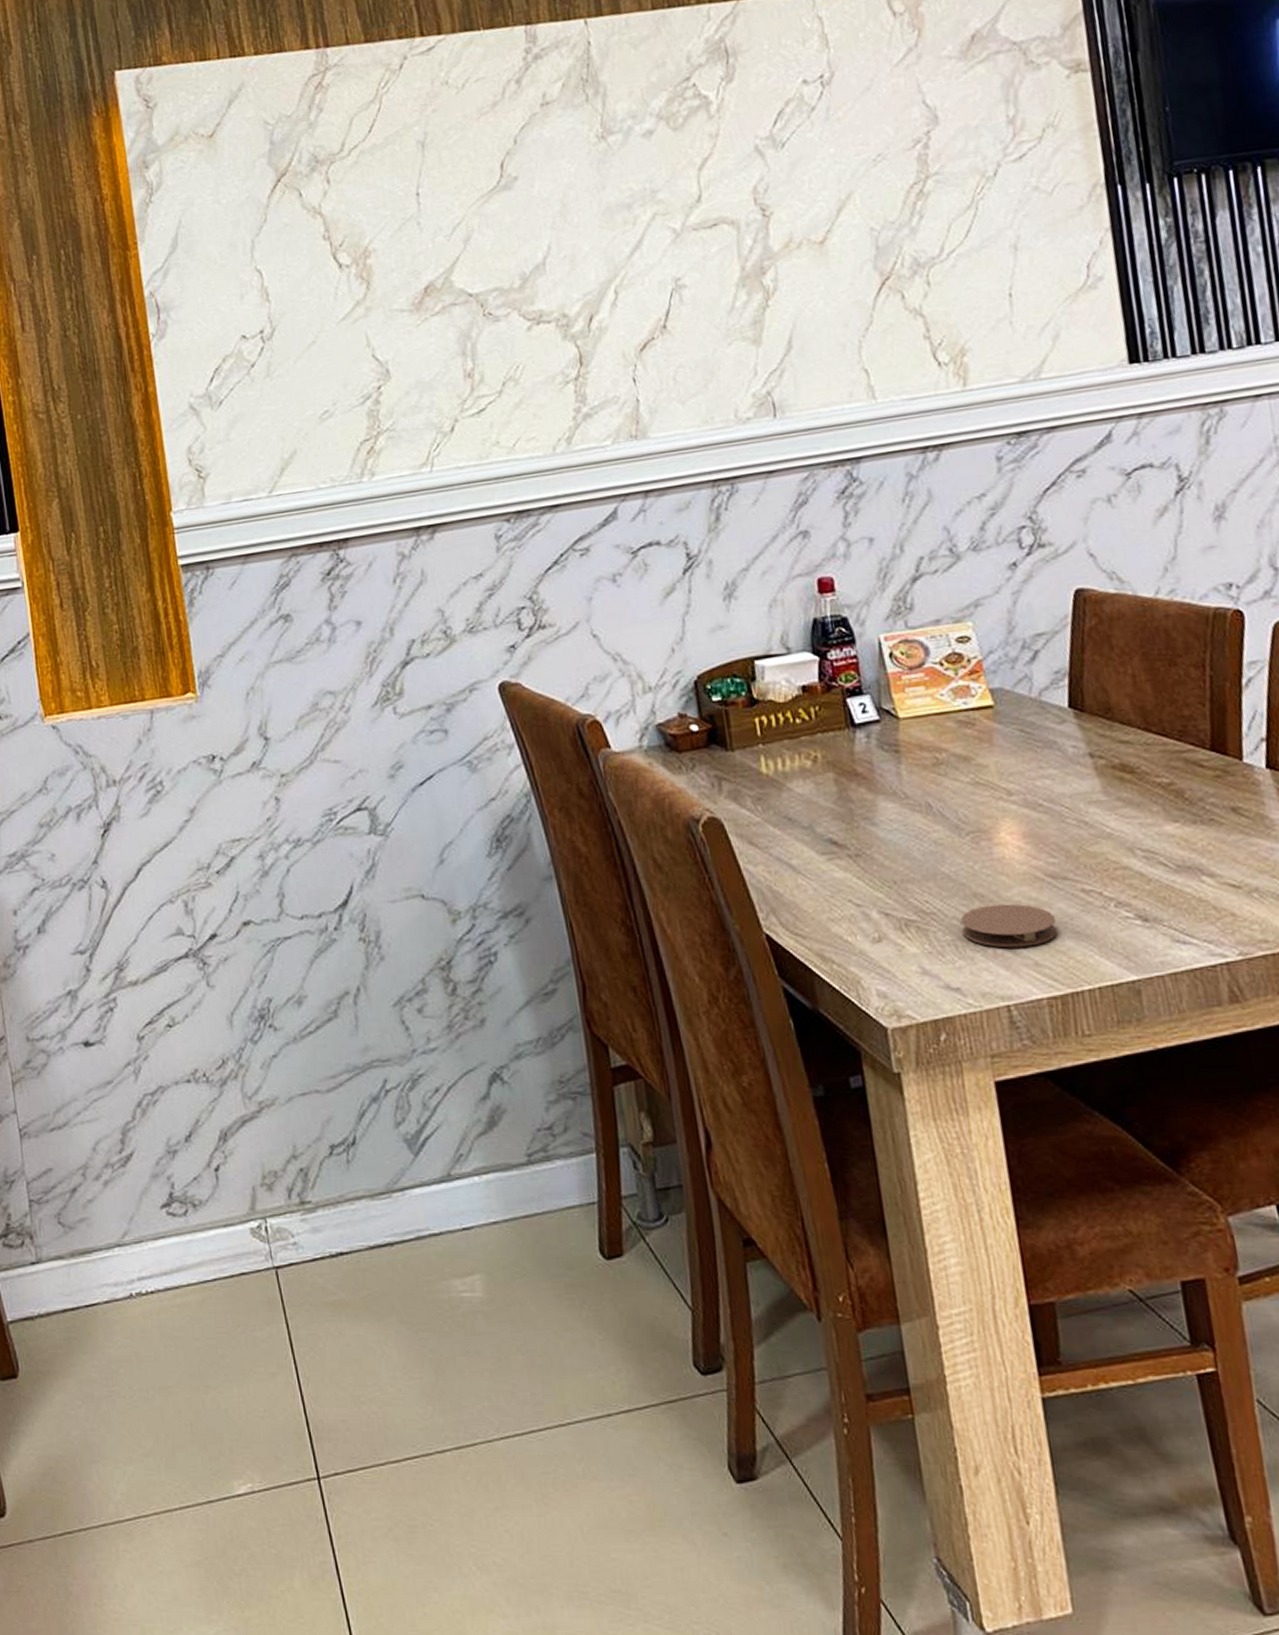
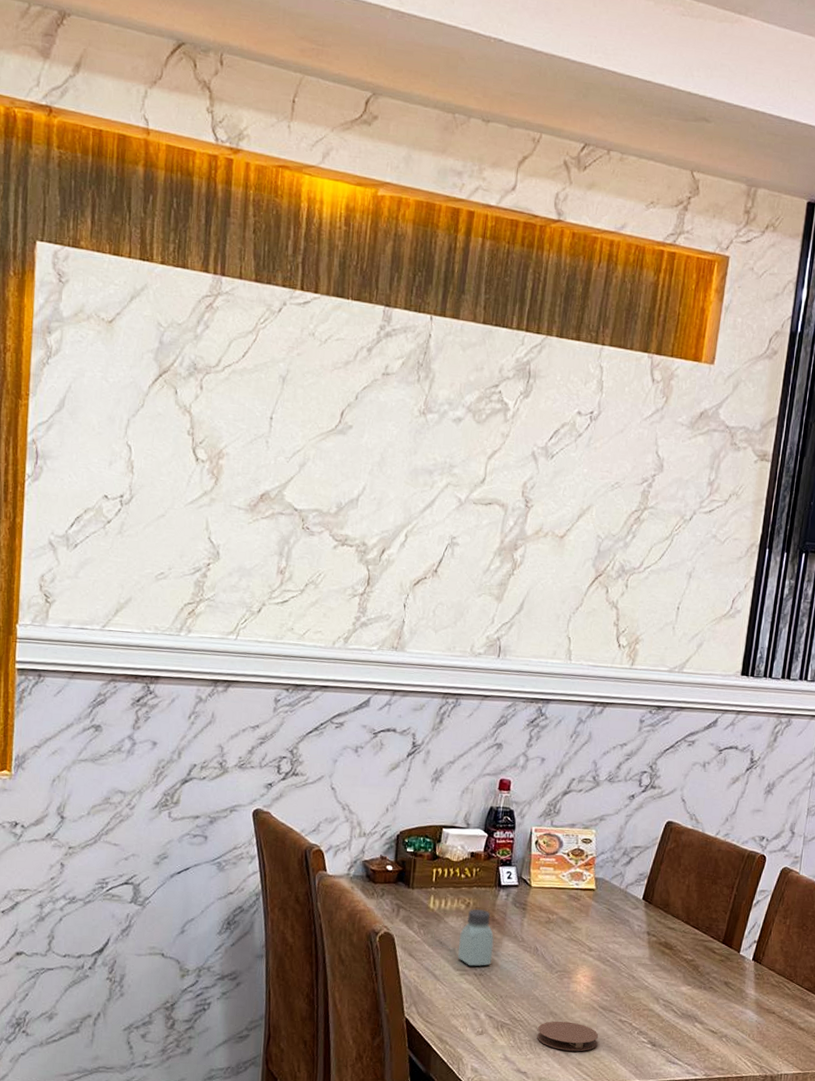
saltshaker: none [813,762,869,846] -> present [458,909,494,967]

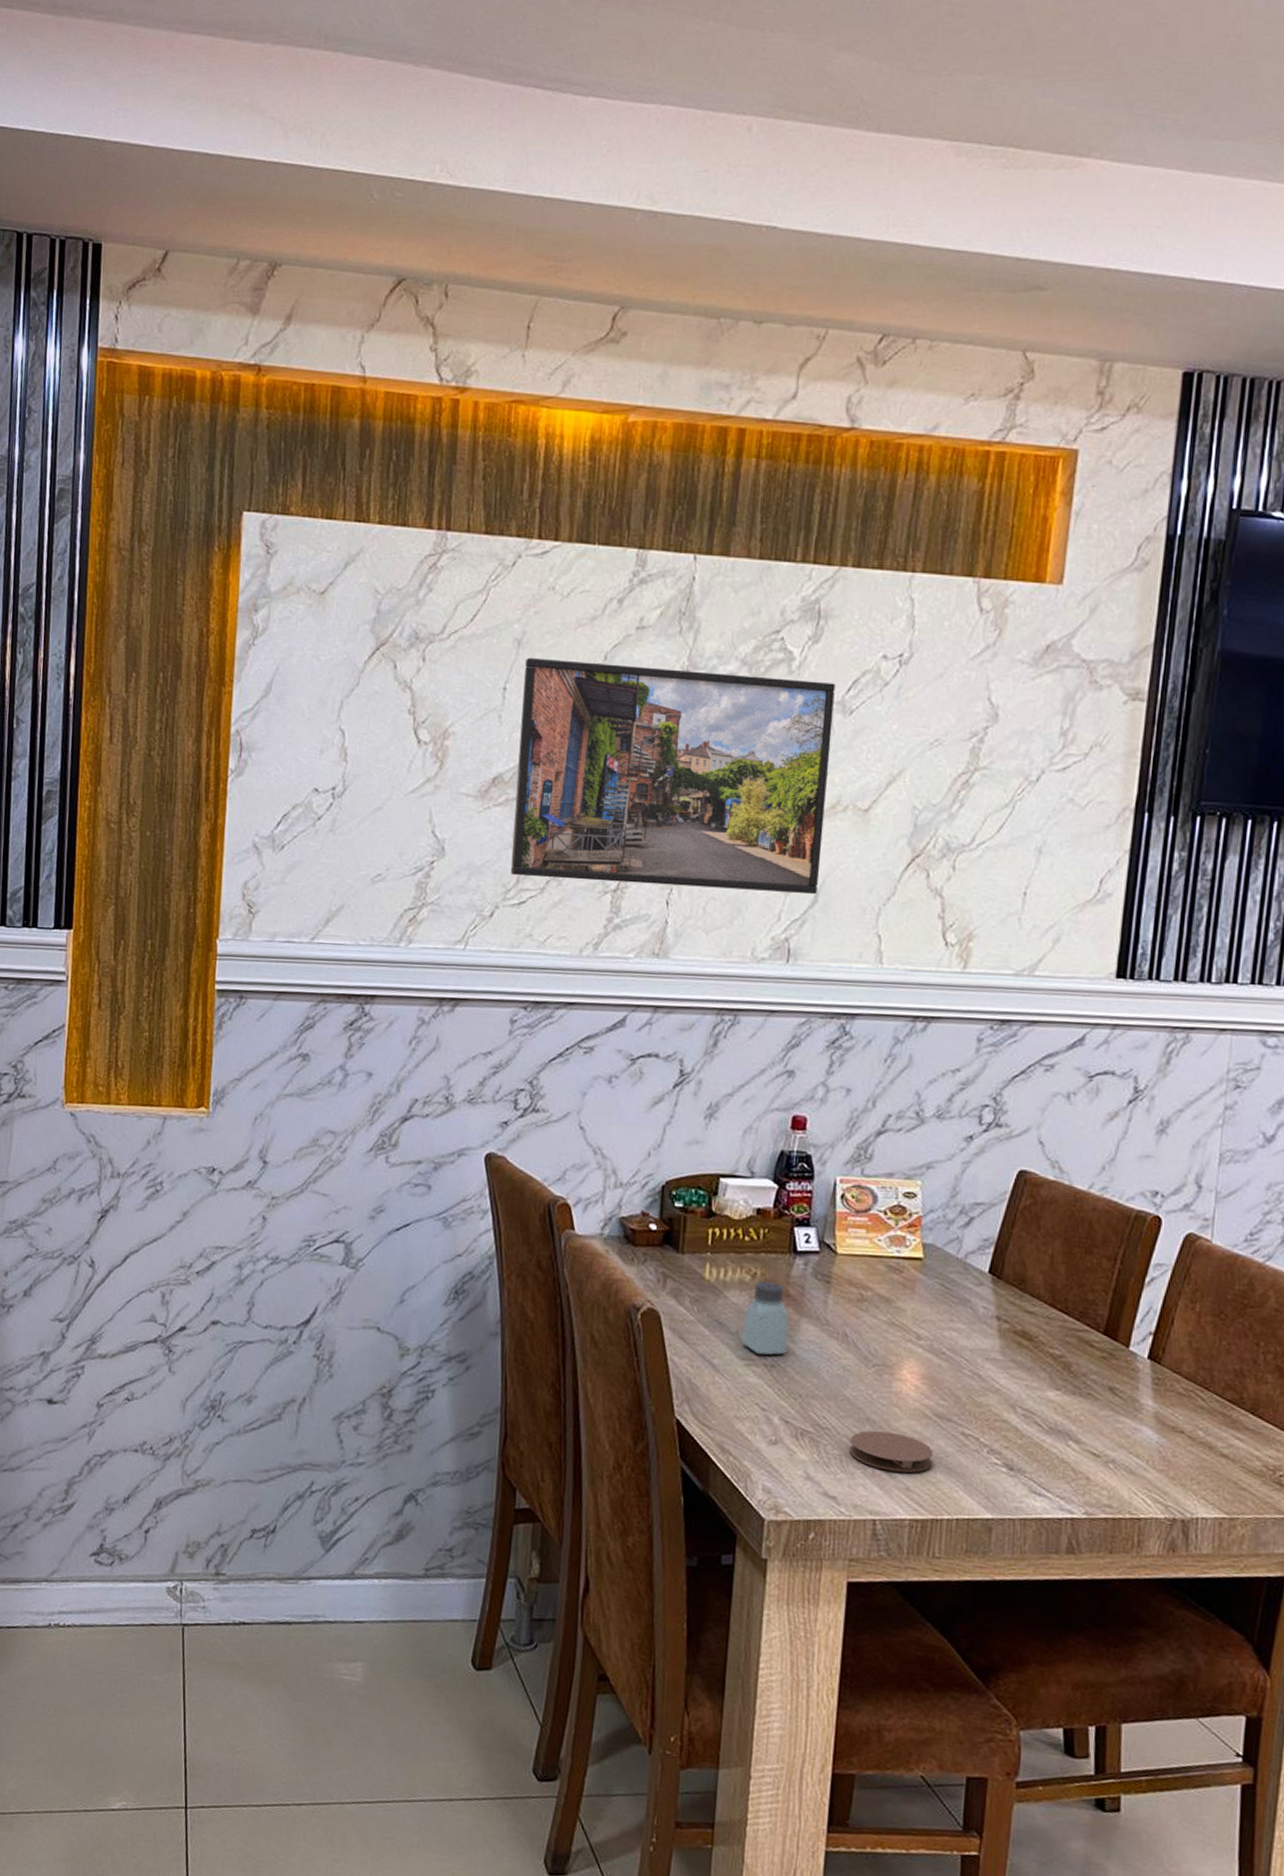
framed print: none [275,393,541,604] -> present [510,657,835,895]

